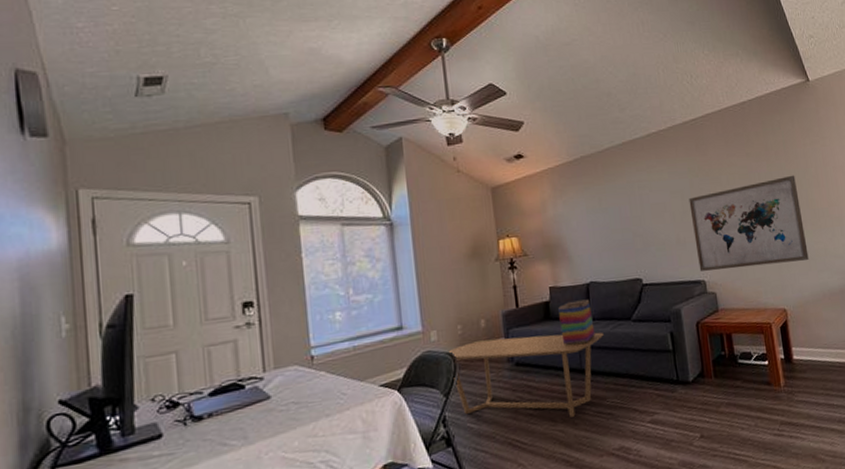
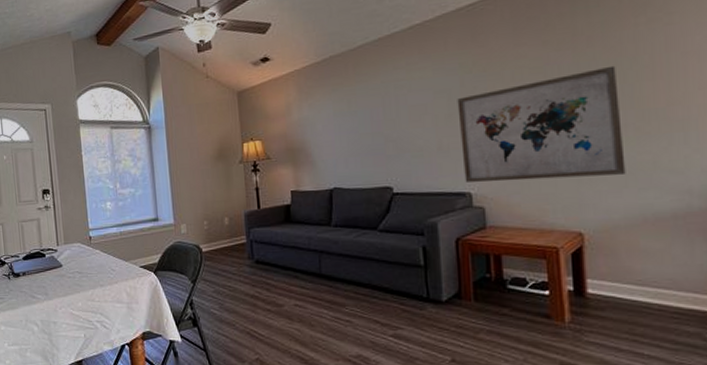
coffee table: present [448,332,604,417] -> none [195,236,346,318]
decorative box: present [558,299,595,345] -> none [299,205,337,250]

